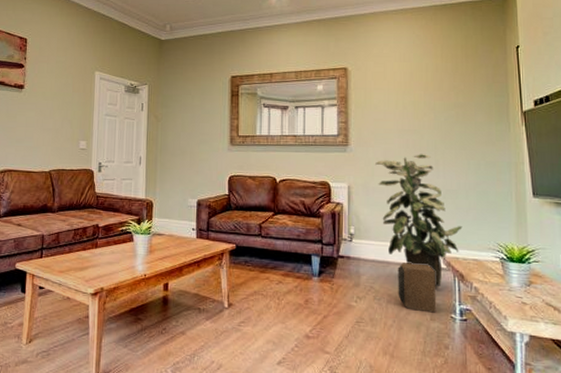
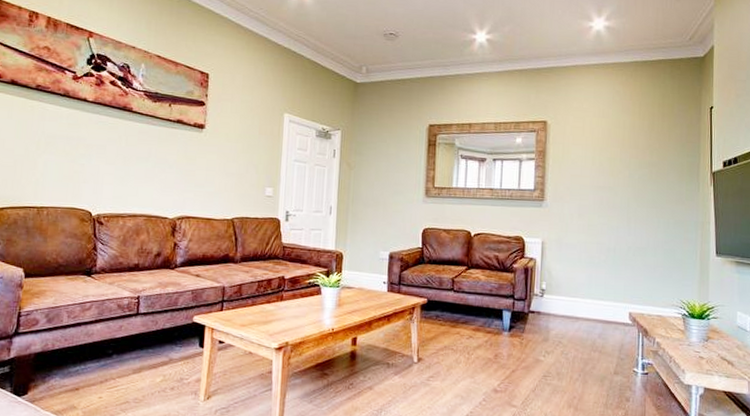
indoor plant: present [375,154,463,287] -> none [570,211,649,342]
speaker: present [397,263,436,313] -> none [584,318,621,367]

